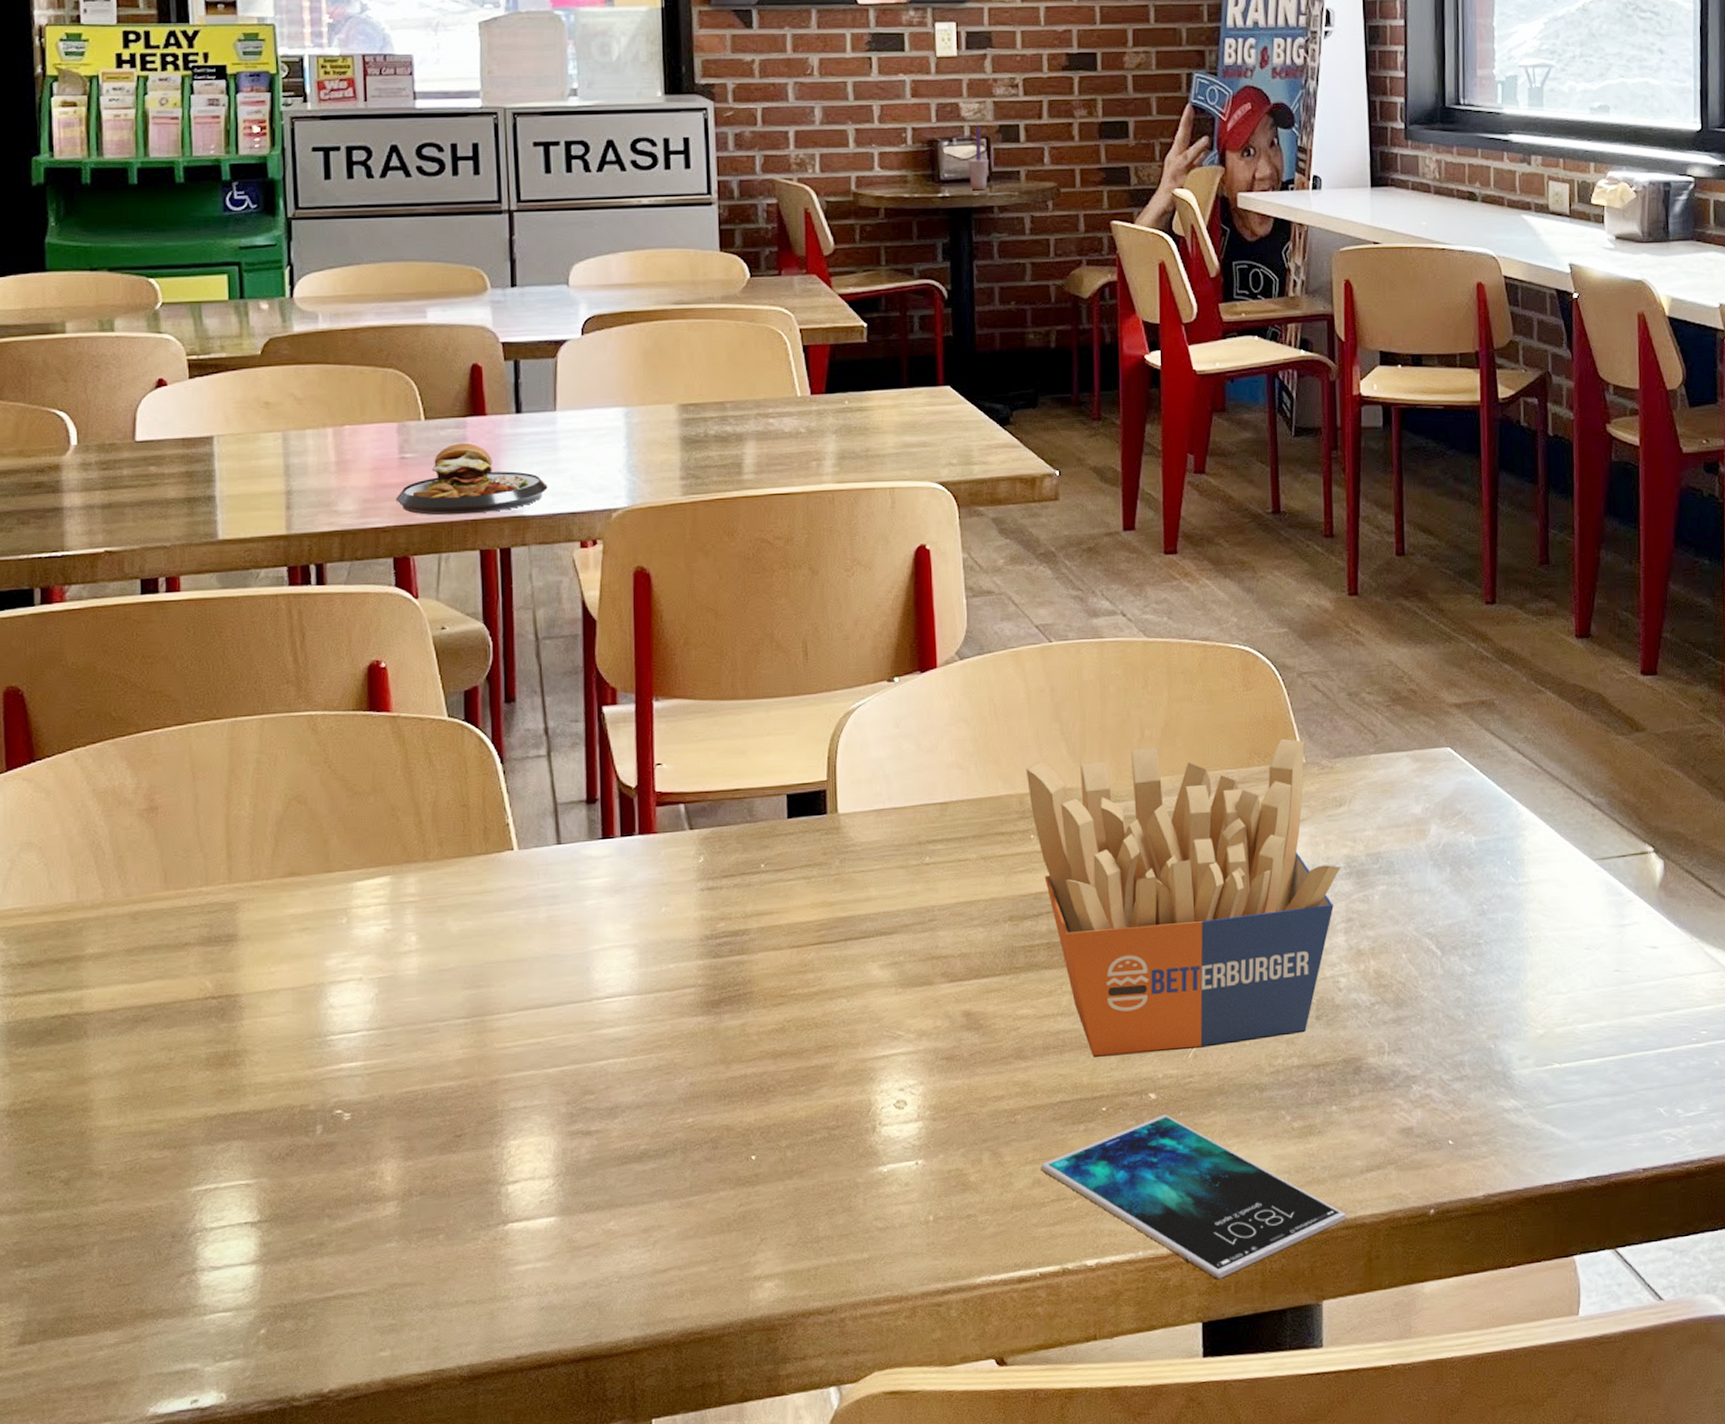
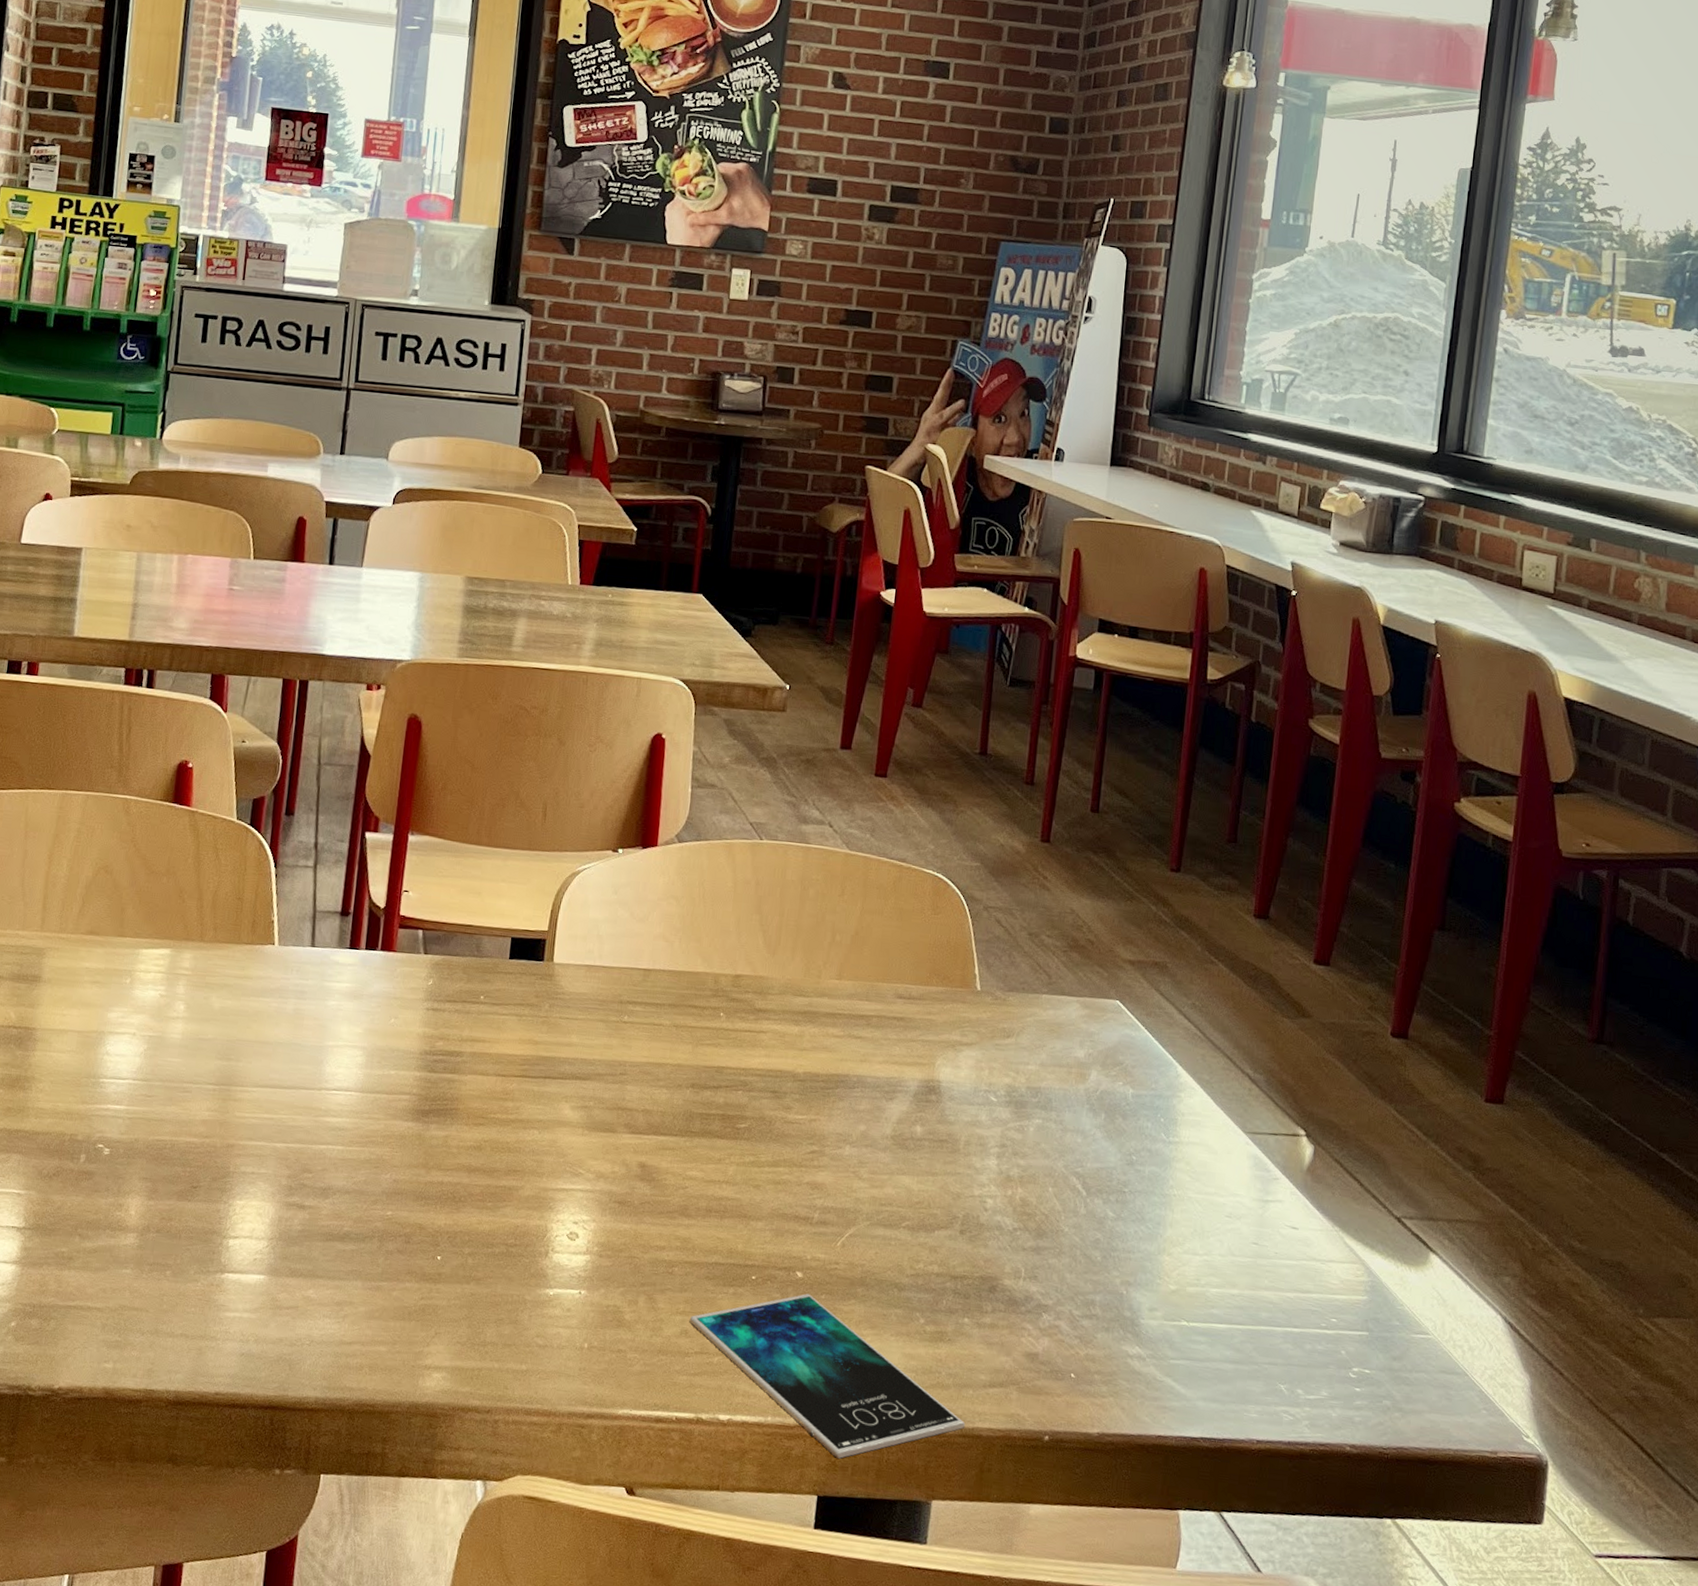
burger: present [395,442,548,516] -> none [220,583,347,647]
beverage cup: present [968,127,990,191] -> none [744,365,764,423]
french fries: present [1026,738,1341,1057] -> none [723,947,1002,1244]

